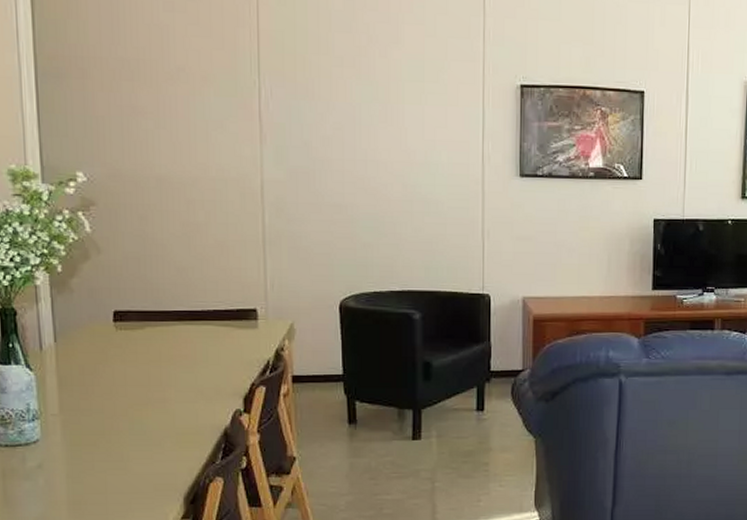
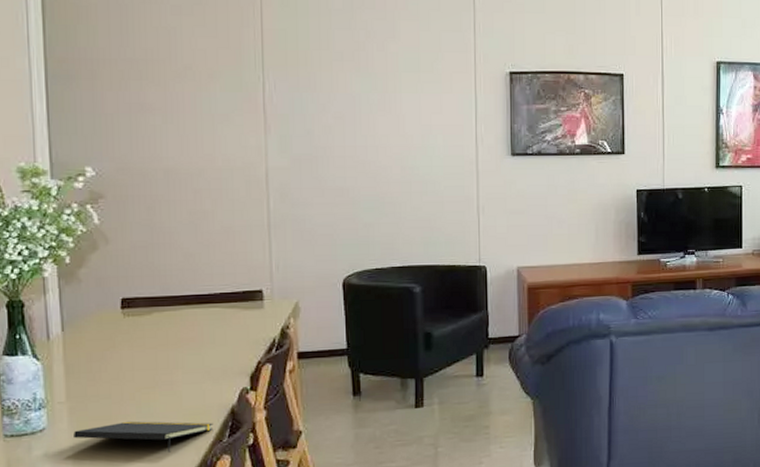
notepad: none [67,438,206,471] -> present [74,421,214,453]

